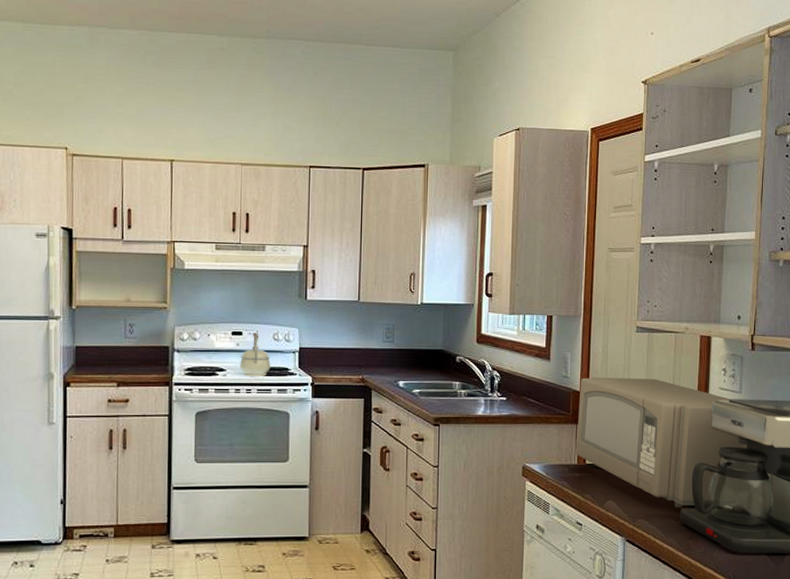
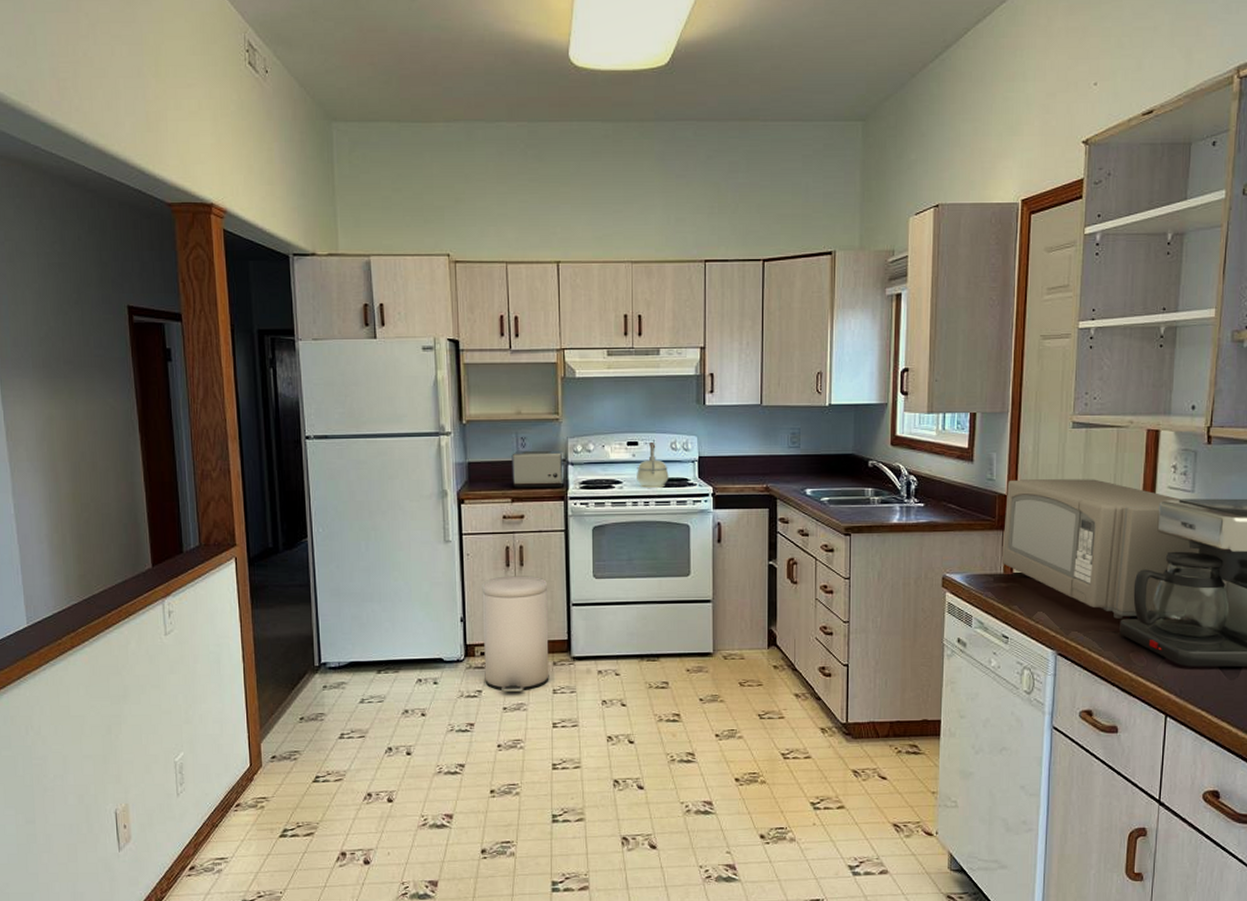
pedal bin: none [82,459,149,575] -> present [482,576,549,692]
toaster: none [118,336,173,374] -> present [512,450,567,489]

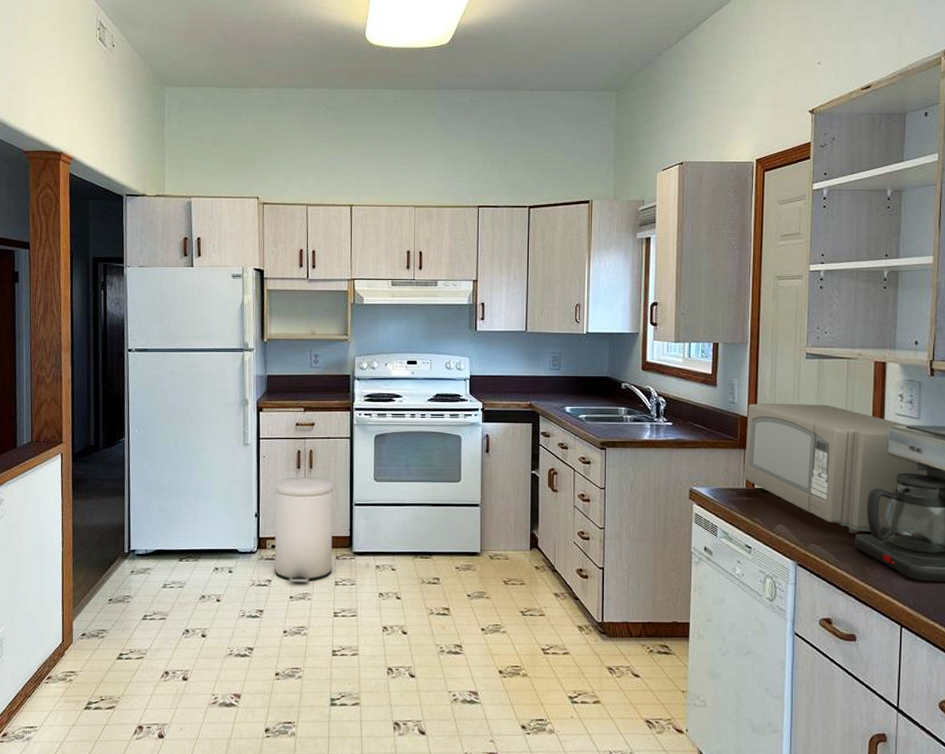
toaster: present [512,450,567,489] -> none [305,366,354,400]
kettle: present [635,443,669,489] -> none [414,362,444,403]

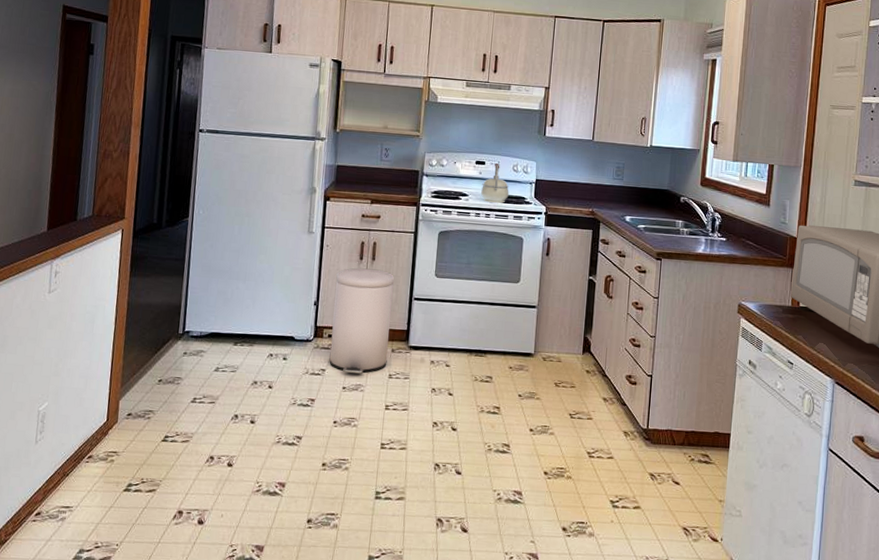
kettle: none [414,362,444,403] -> present [480,163,510,204]

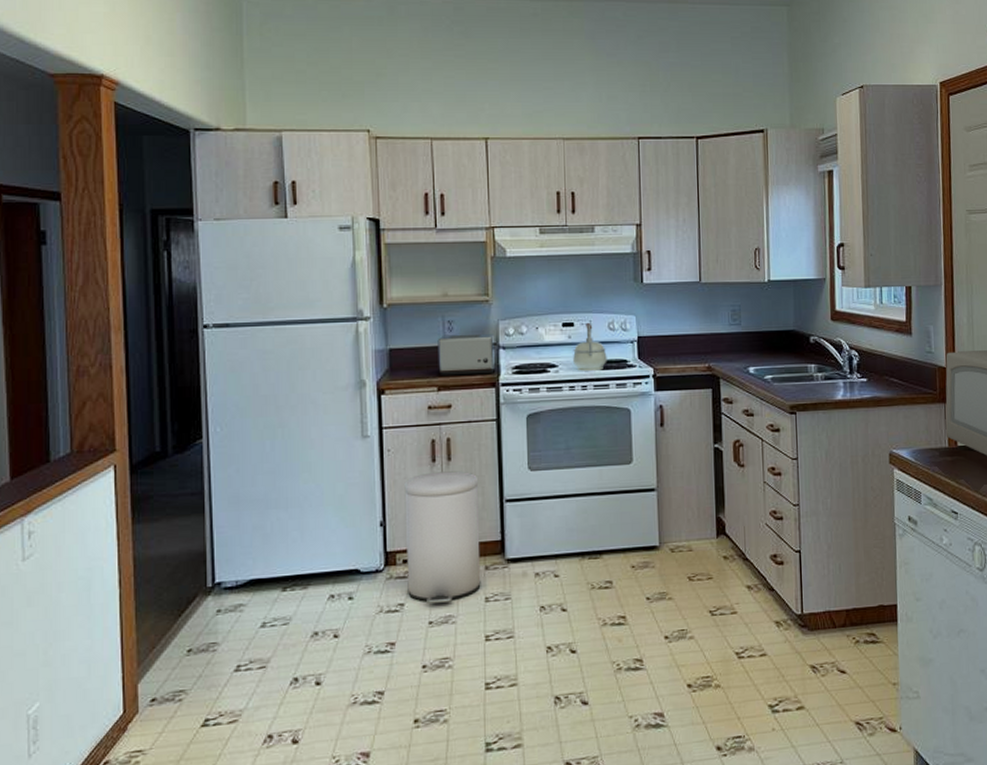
toaster: none [373,160,423,196] -> present [437,333,498,376]

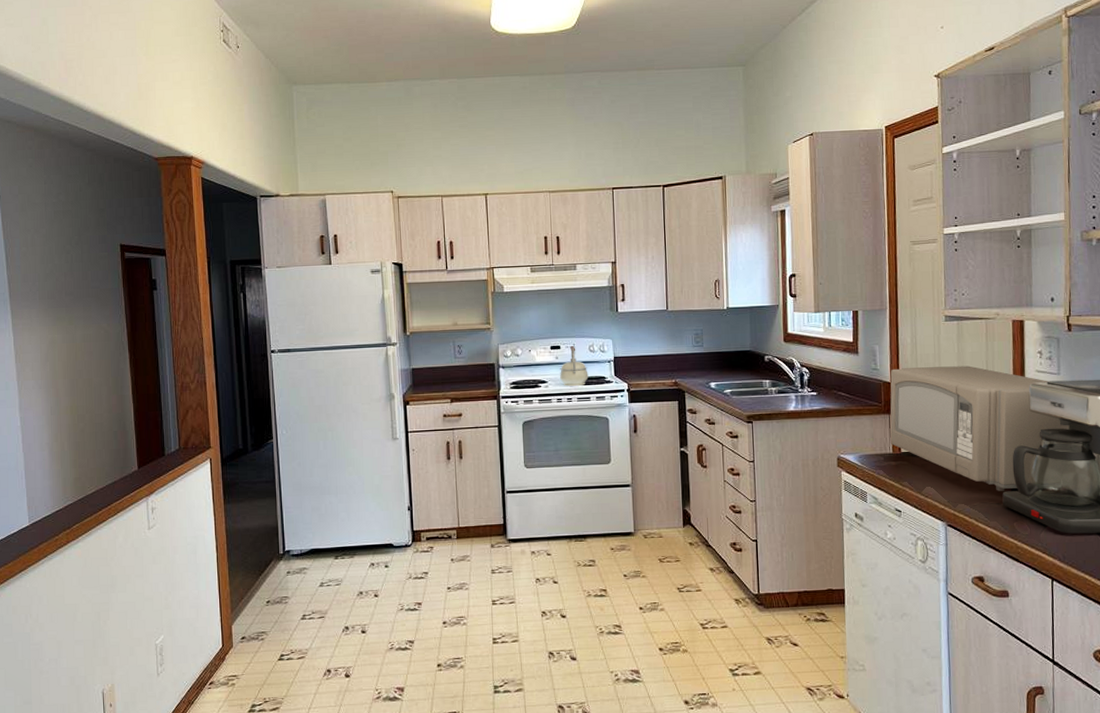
pedal bin: present [404,471,481,603] -> none [426,467,488,573]
toaster: present [437,333,498,376] -> none [450,355,498,391]

